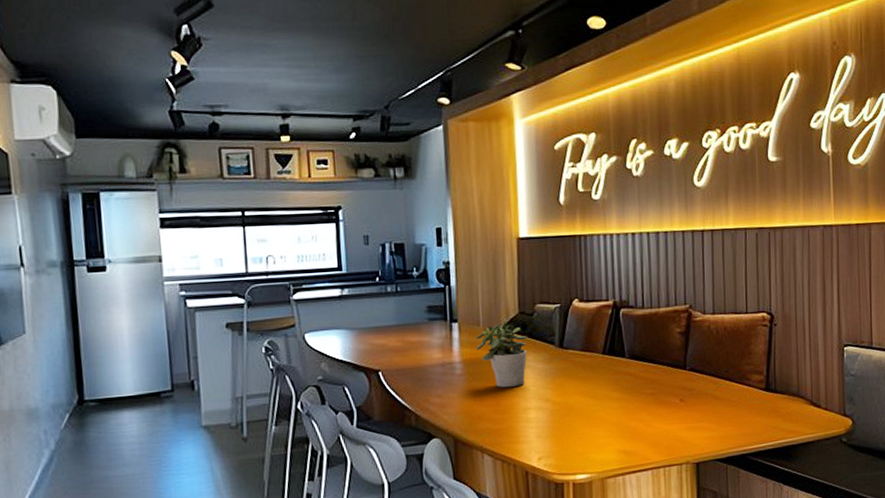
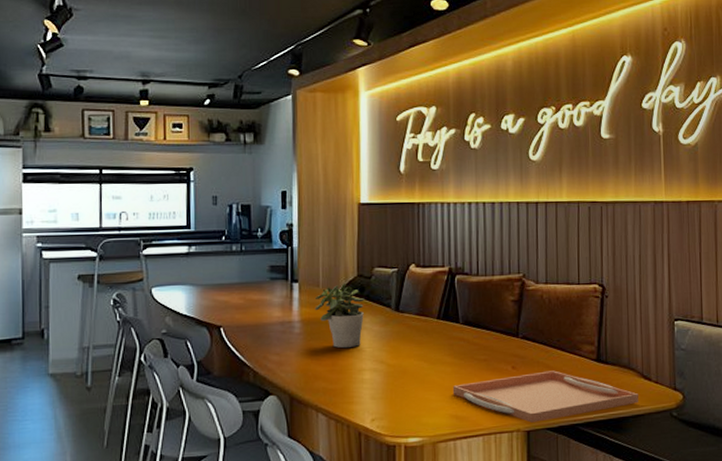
serving tray: none [620,401,808,455] -> present [452,370,638,423]

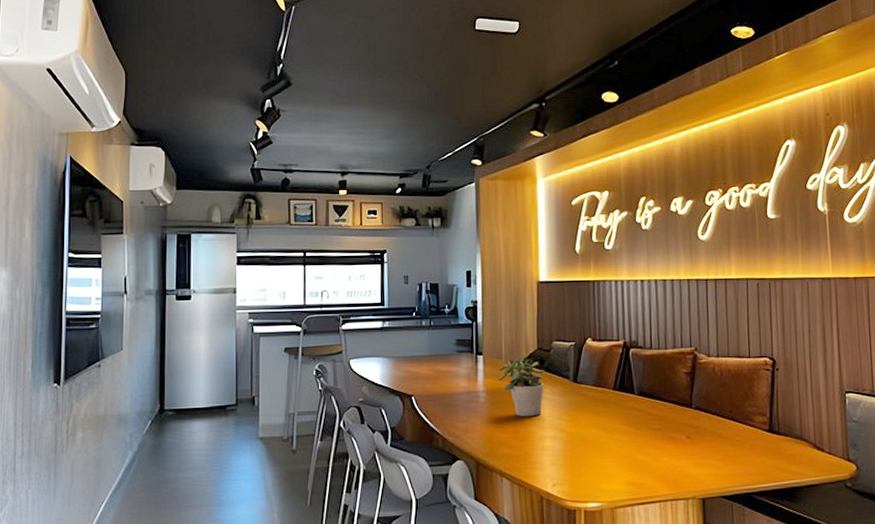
serving tray: present [452,370,638,423] -> none [629,440,812,491]

